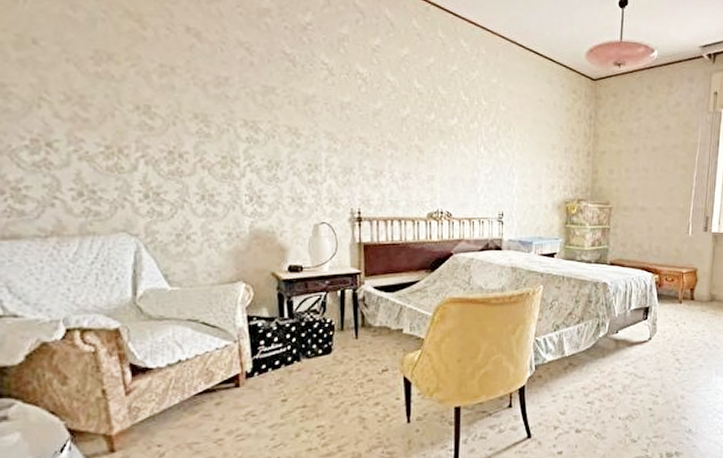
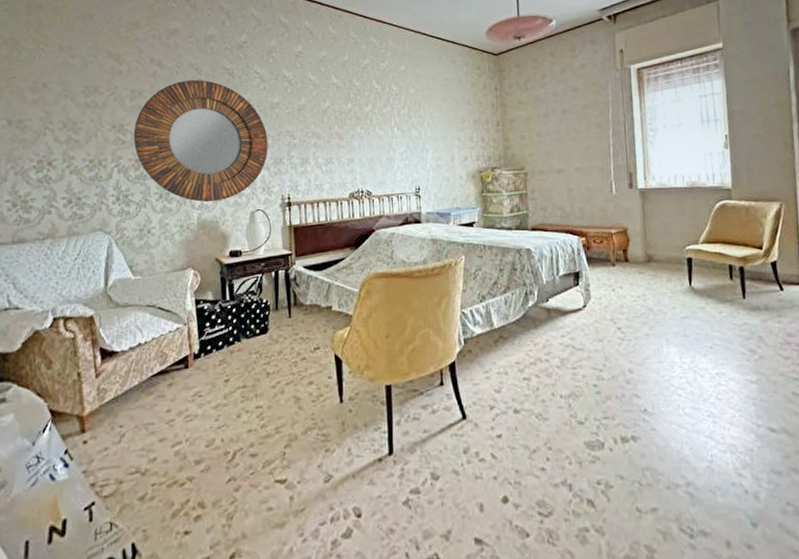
home mirror: none [164,61,336,210] -> present [133,80,268,202]

